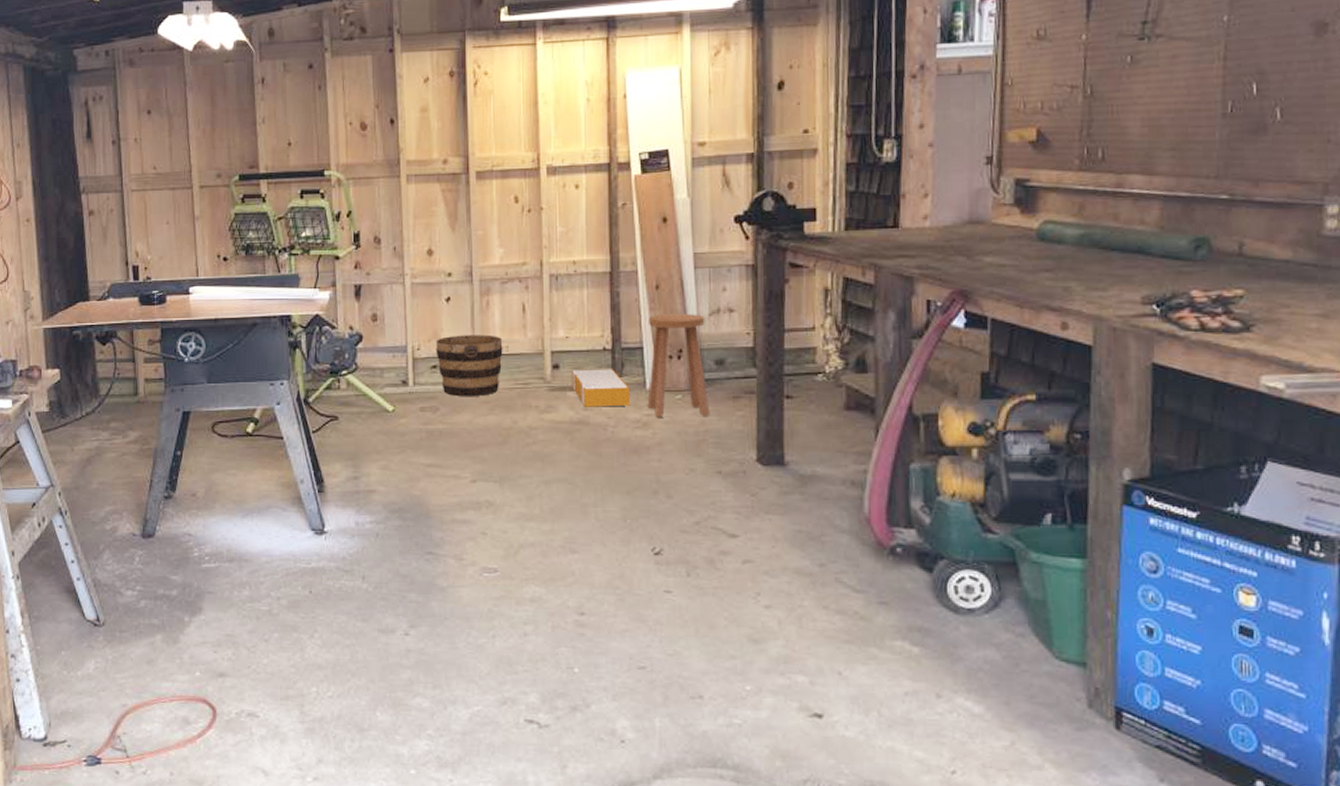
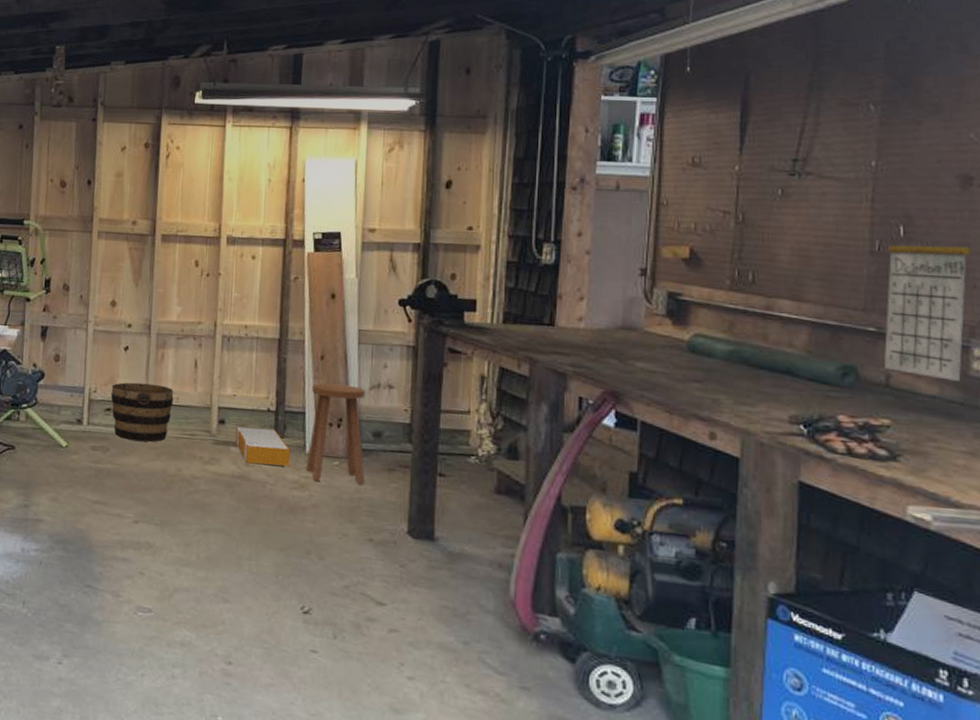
calendar: none [1237,69,1326,242] -> present [884,215,972,381]

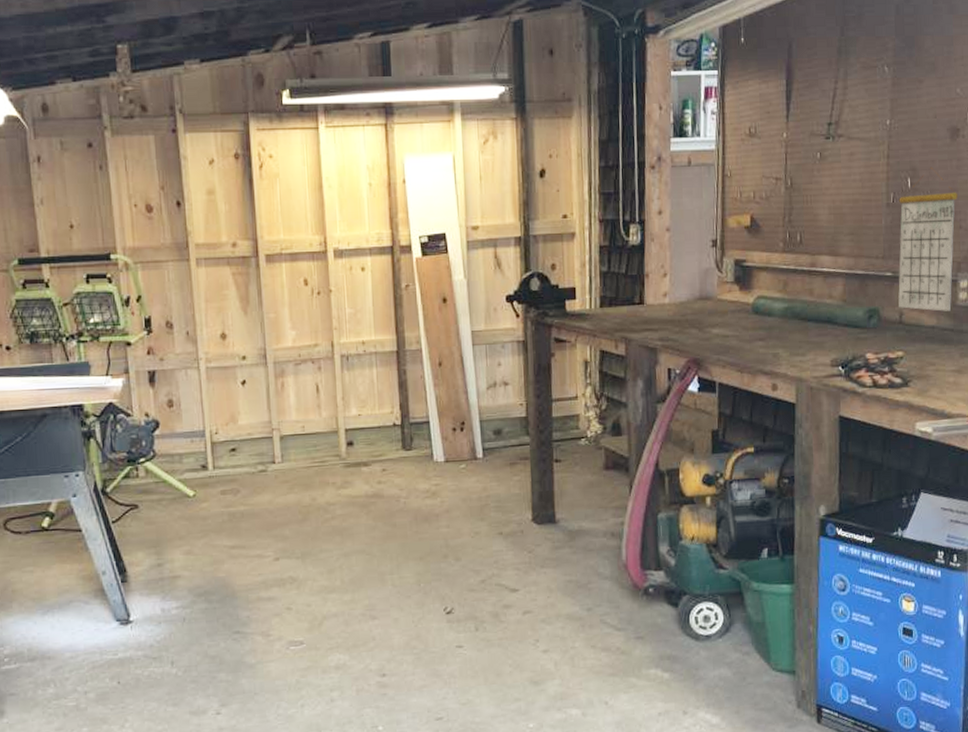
bucket: present [110,382,174,442] -> none [233,415,300,477]
storage bin: present [235,426,290,466] -> none [364,443,419,481]
stool: present [306,383,366,485] -> none [433,387,491,486]

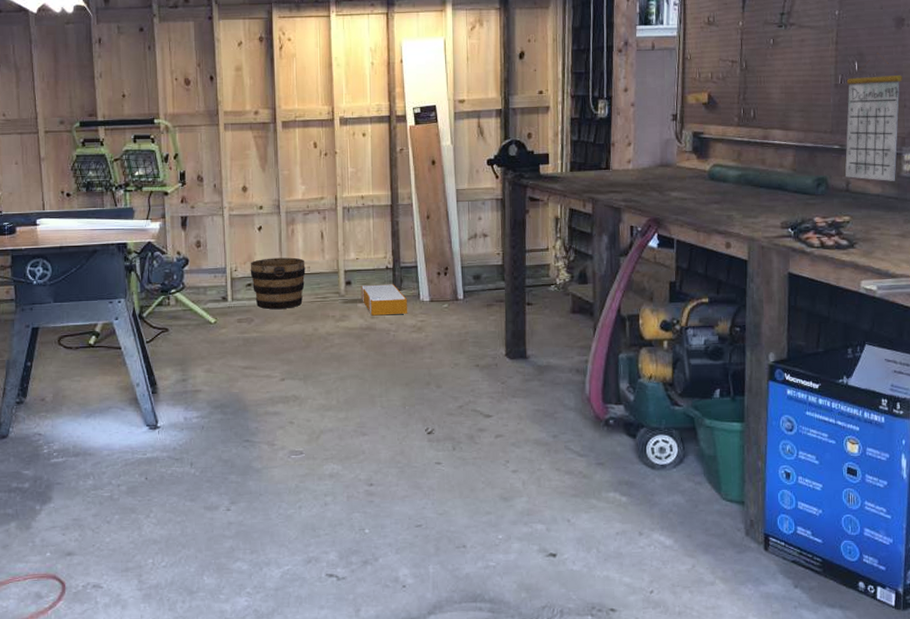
bucket: none [233,415,300,477] -> present [250,257,306,309]
storage bin: none [364,443,419,481] -> present [360,284,407,316]

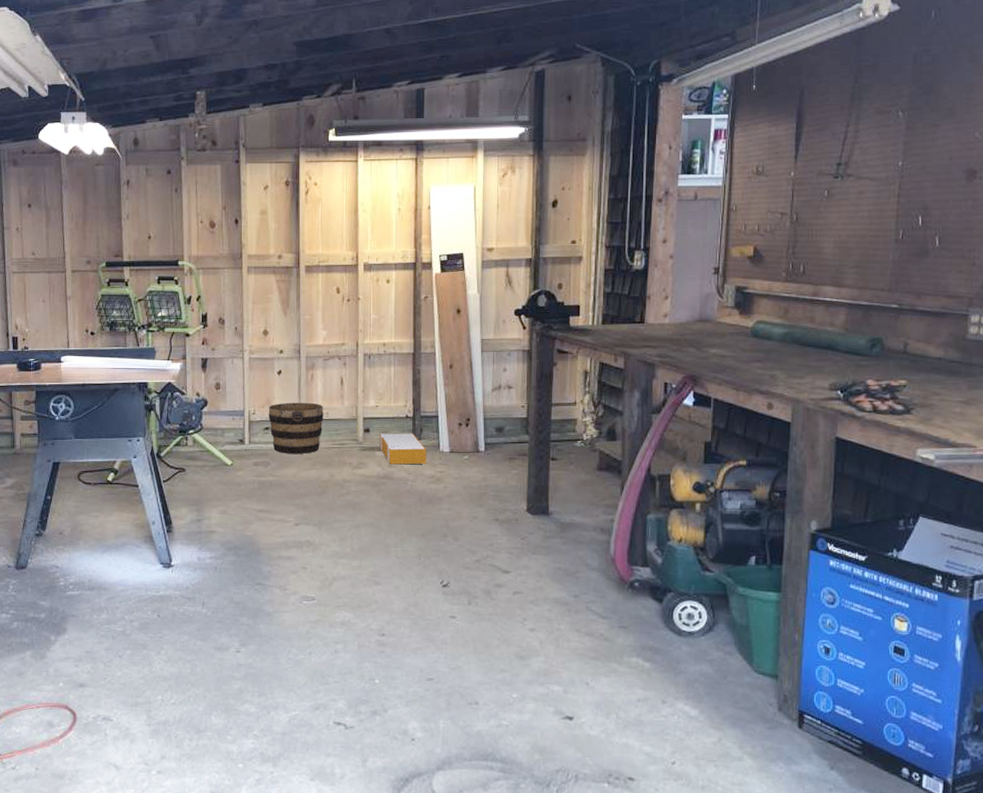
calendar: present [845,52,903,181] -> none [904,206,973,344]

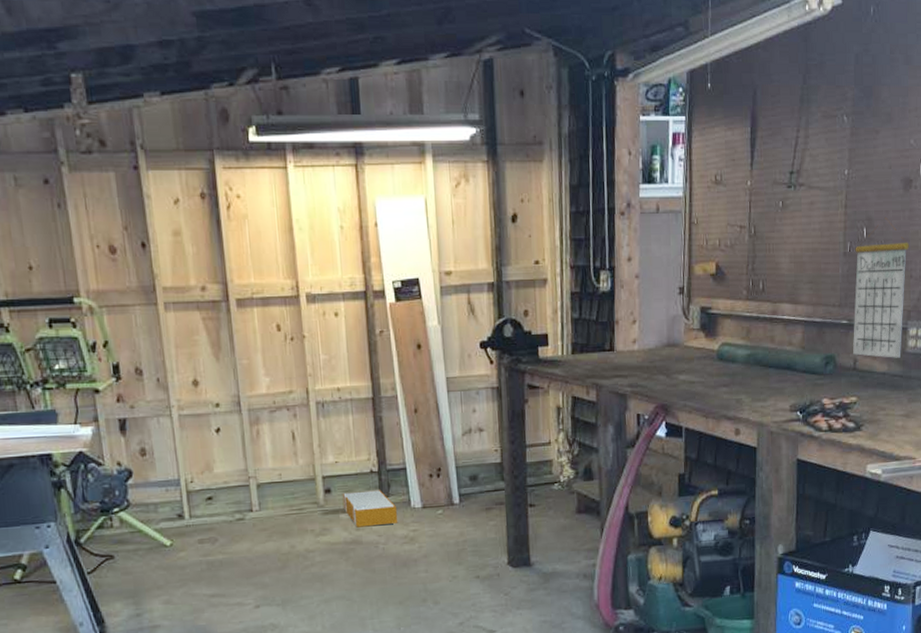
bucket: present [268,402,324,454] -> none [208,463,277,526]
calendar: none [904,206,973,344] -> present [853,217,910,358]

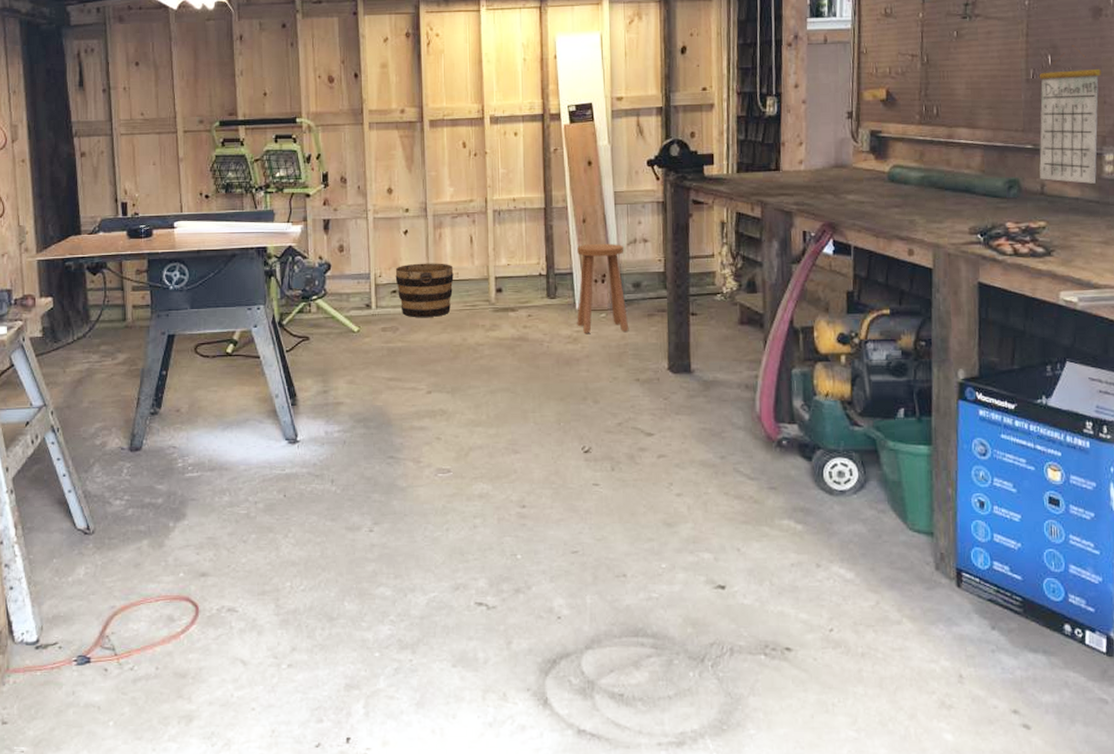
bucket: none [208,463,277,526] -> present [395,263,454,317]
storage bin: present [342,490,397,528] -> none [512,292,562,325]
stool: none [410,434,467,532] -> present [577,243,629,333]

